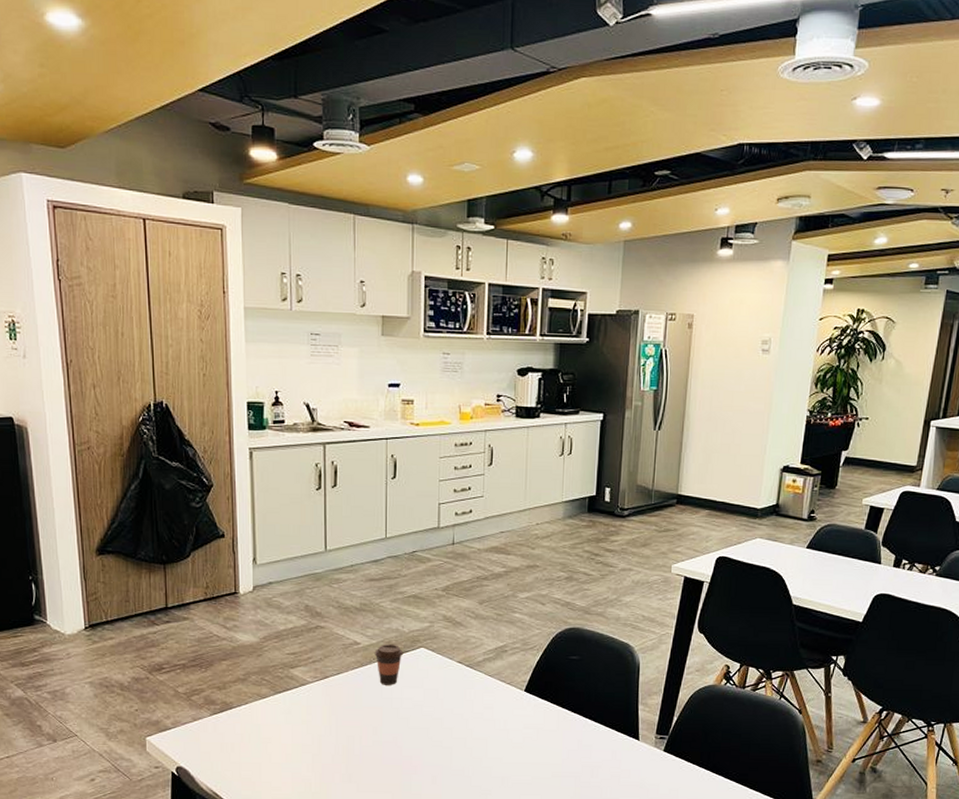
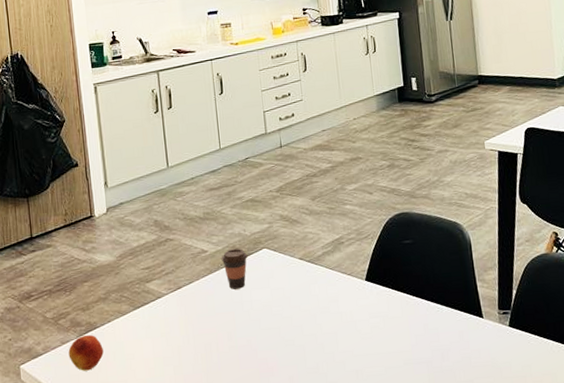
fruit: none [200,714,238,750] -> present [68,335,104,371]

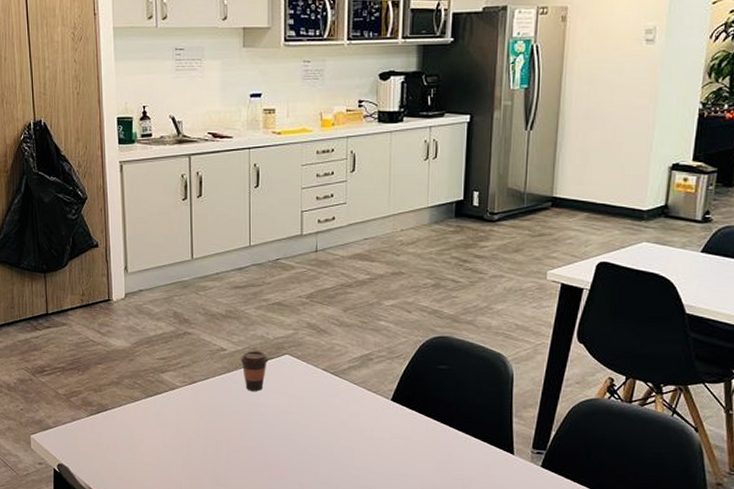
fruit: present [68,335,104,371] -> none [78,415,113,449]

